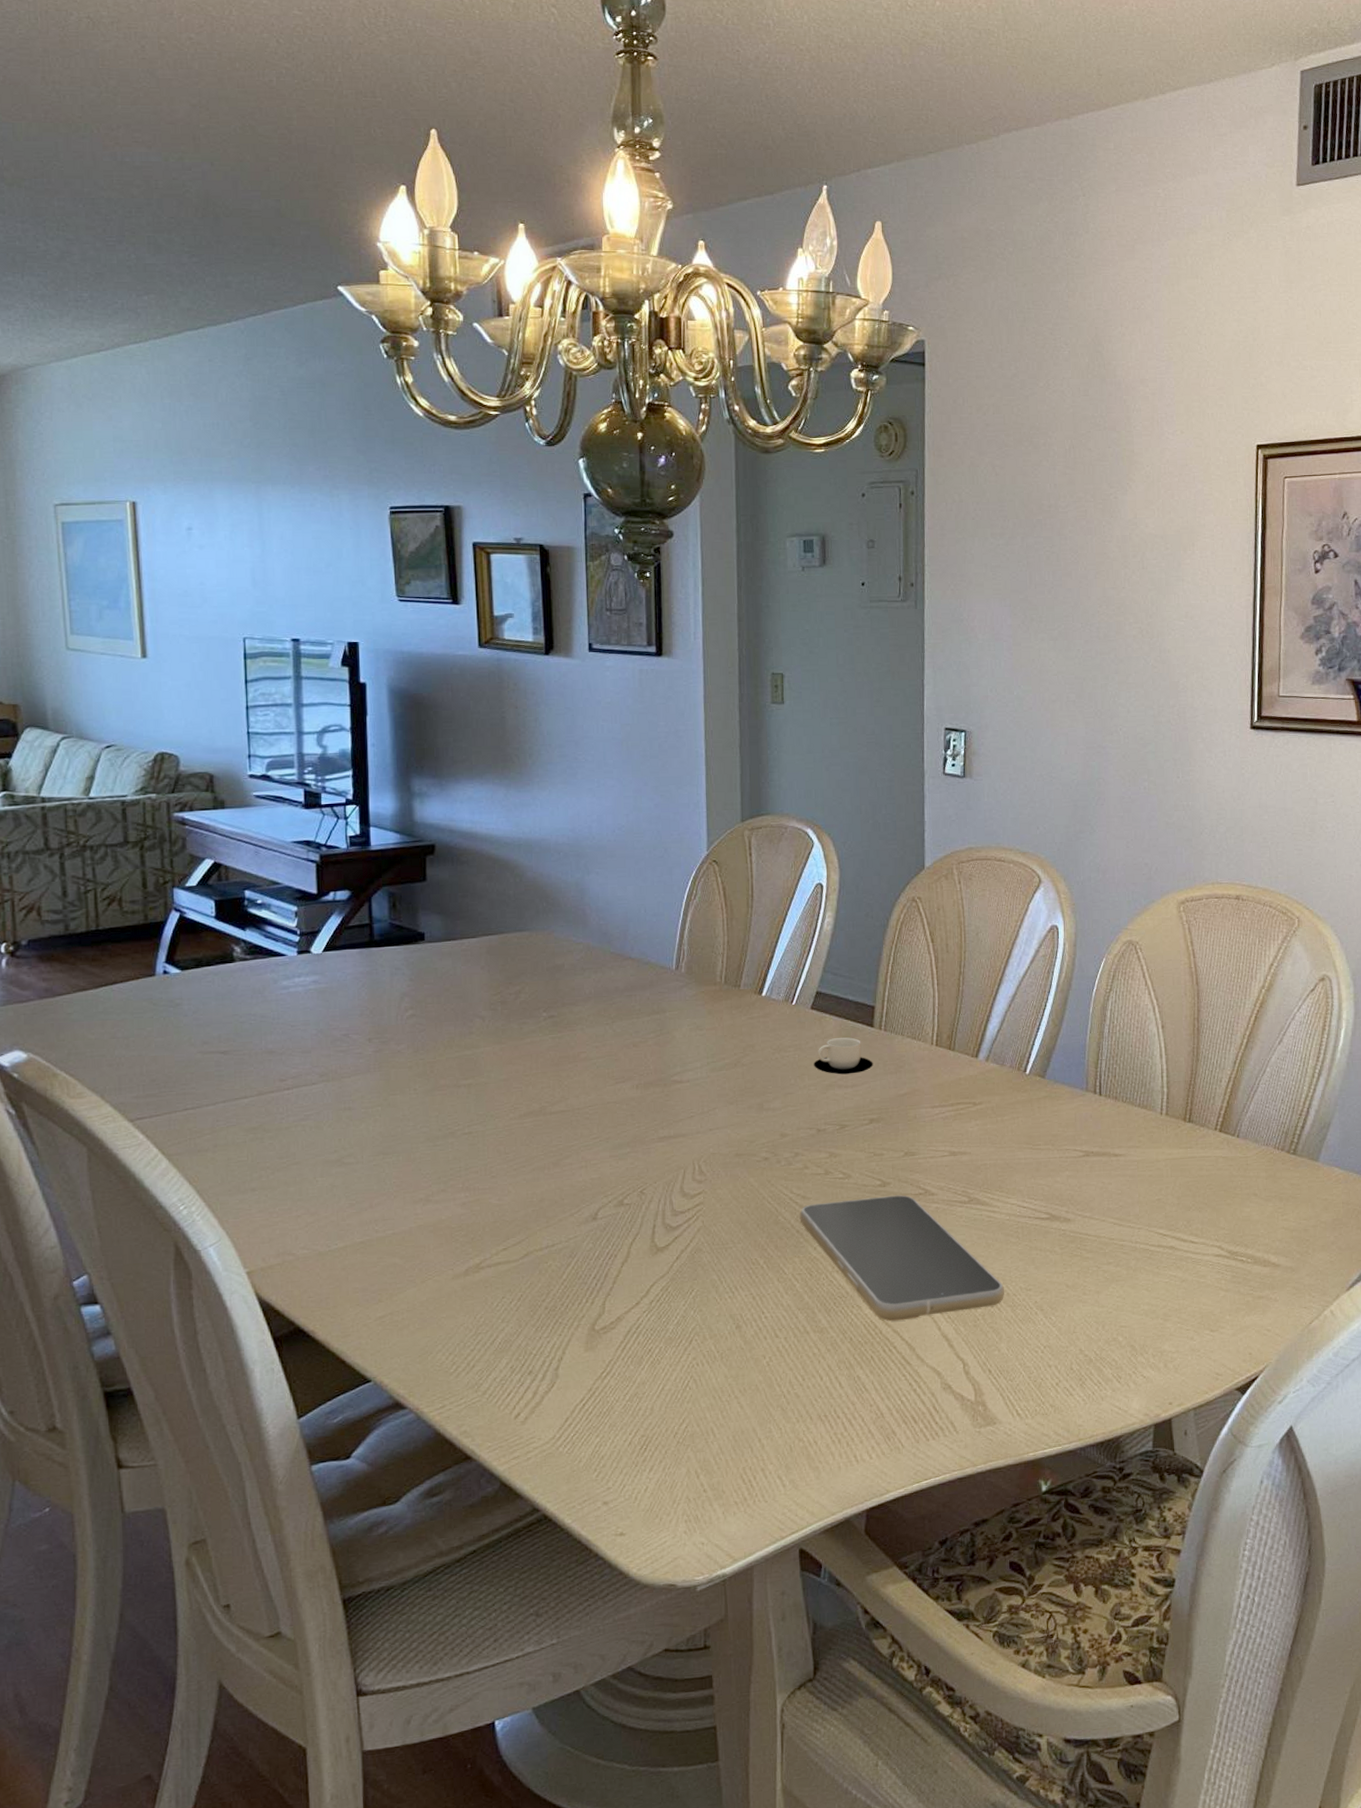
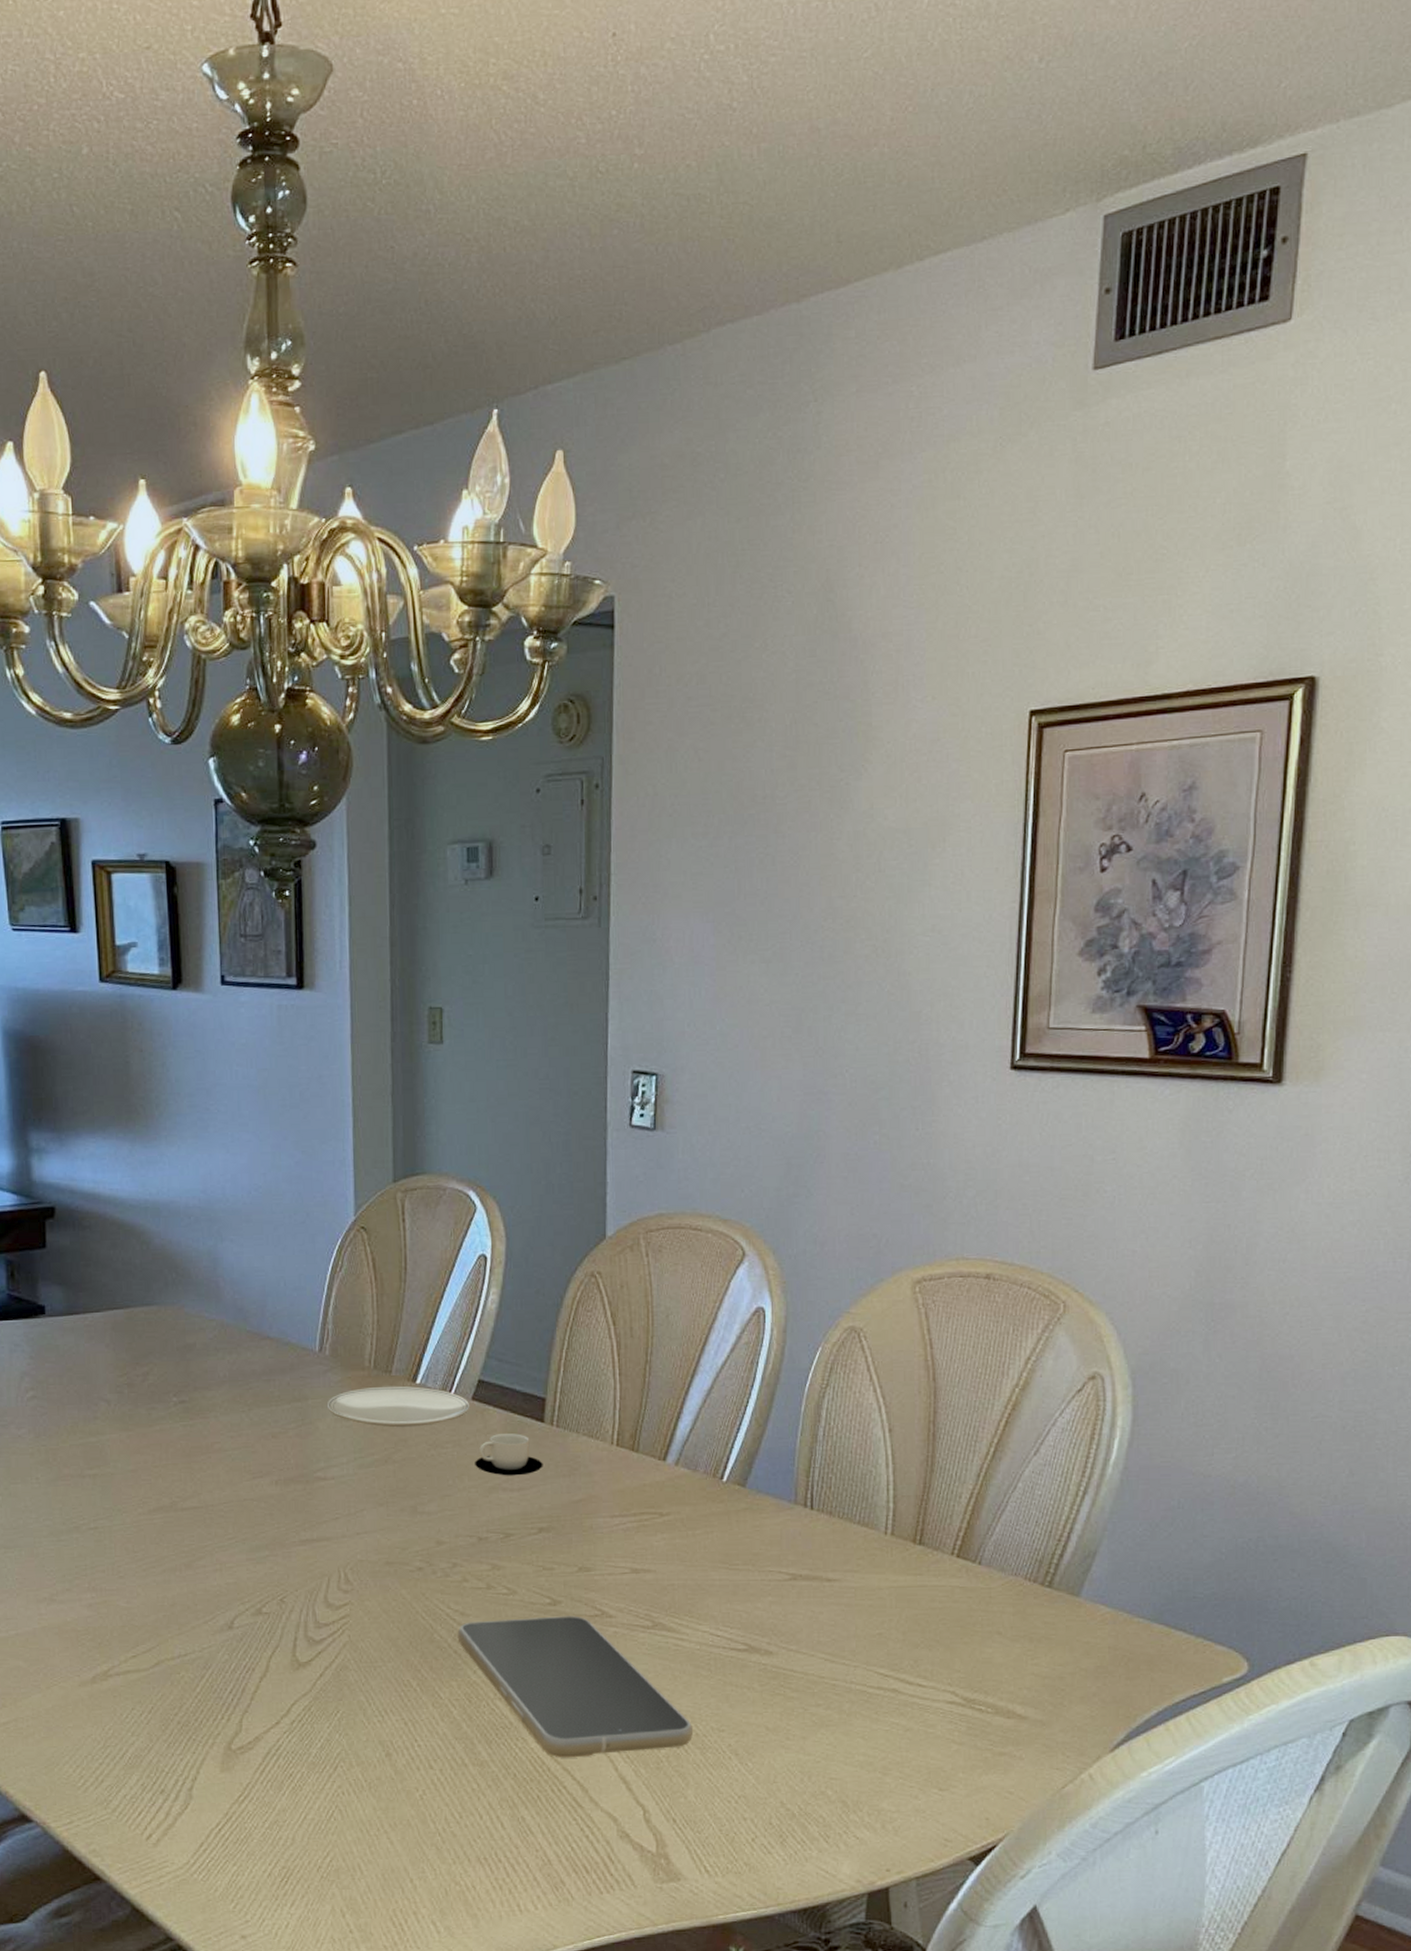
plate: none [682,998,810,1034] -> present [326,1386,470,1427]

